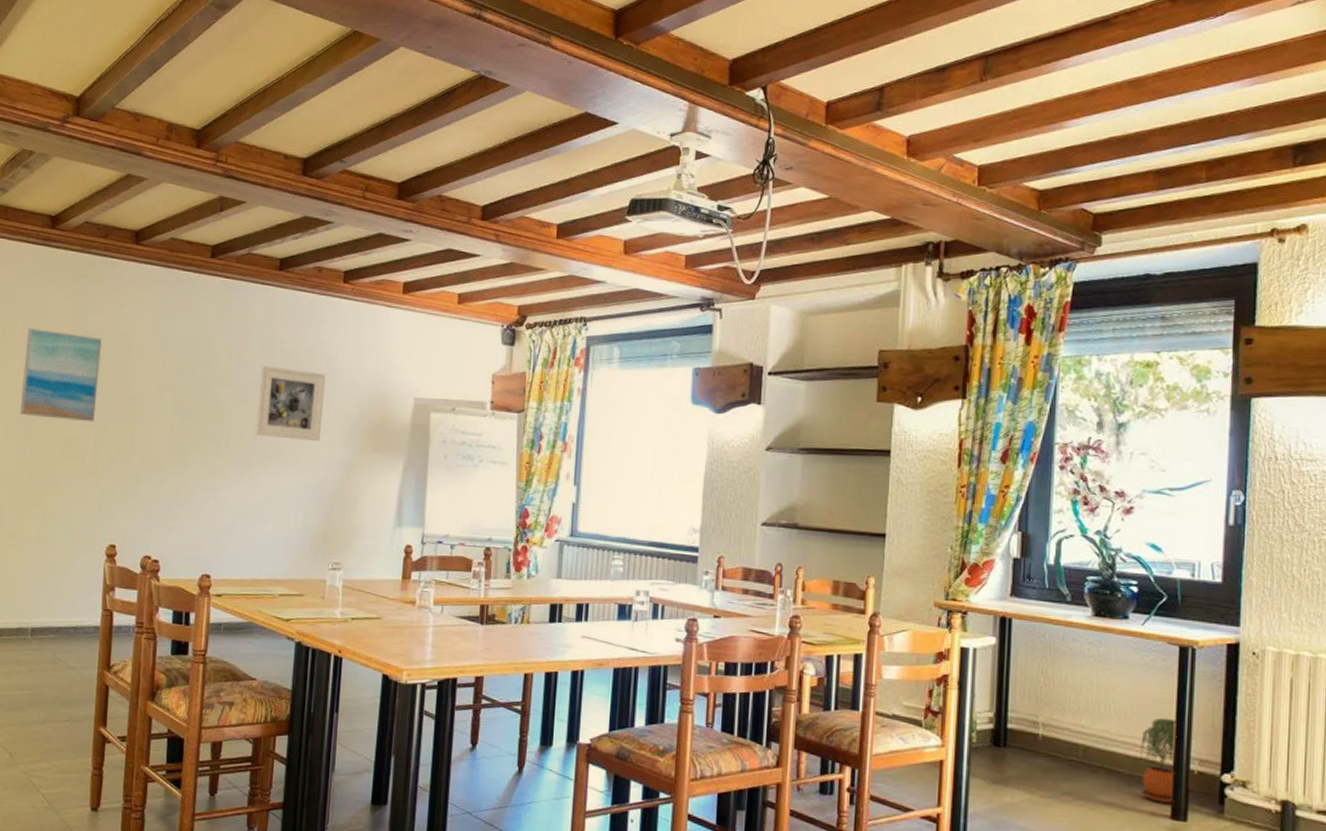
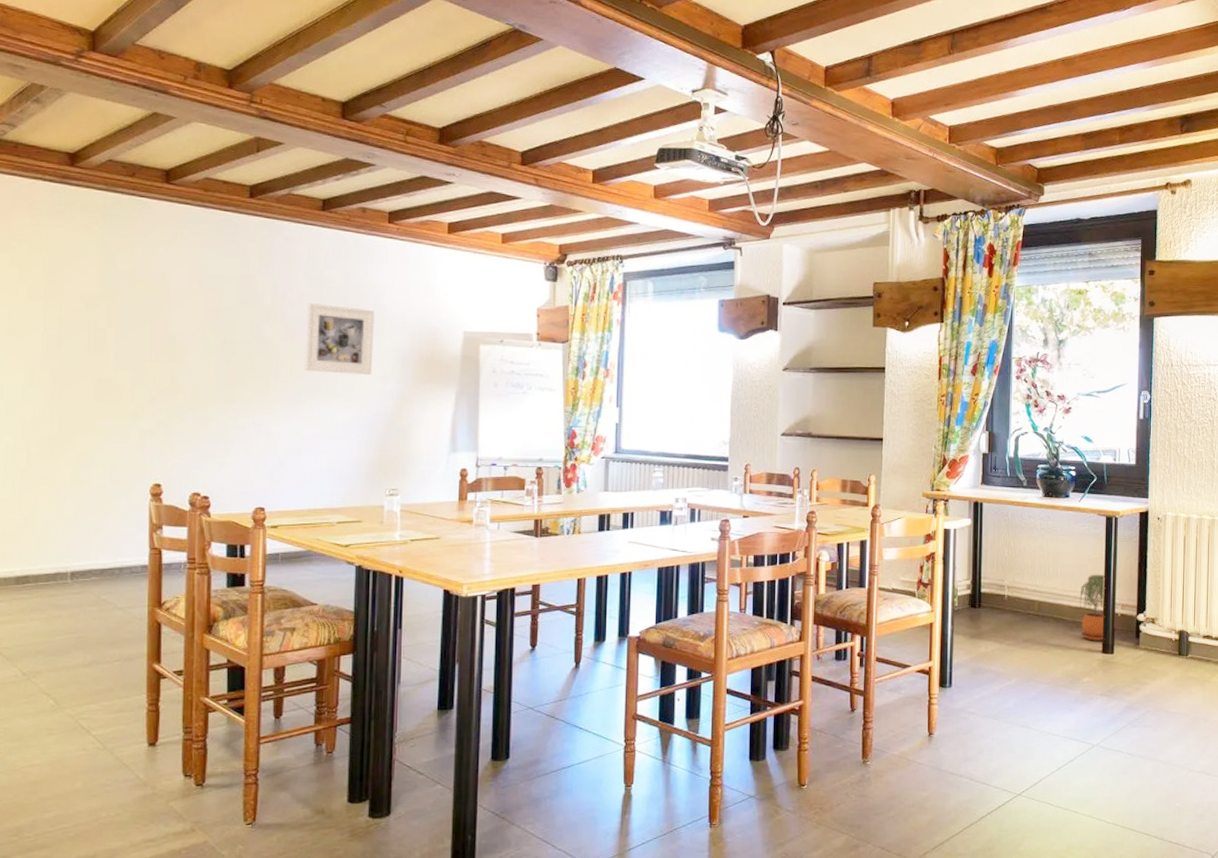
wall art: present [20,328,102,422] -> none [45,269,134,363]

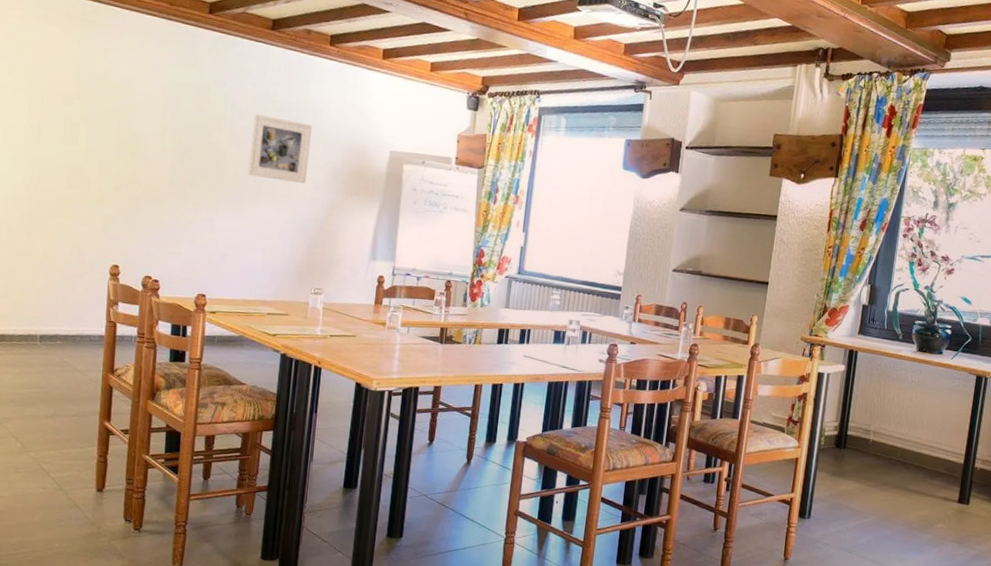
potted plant: present [1079,574,1106,641] -> none [939,428,970,492]

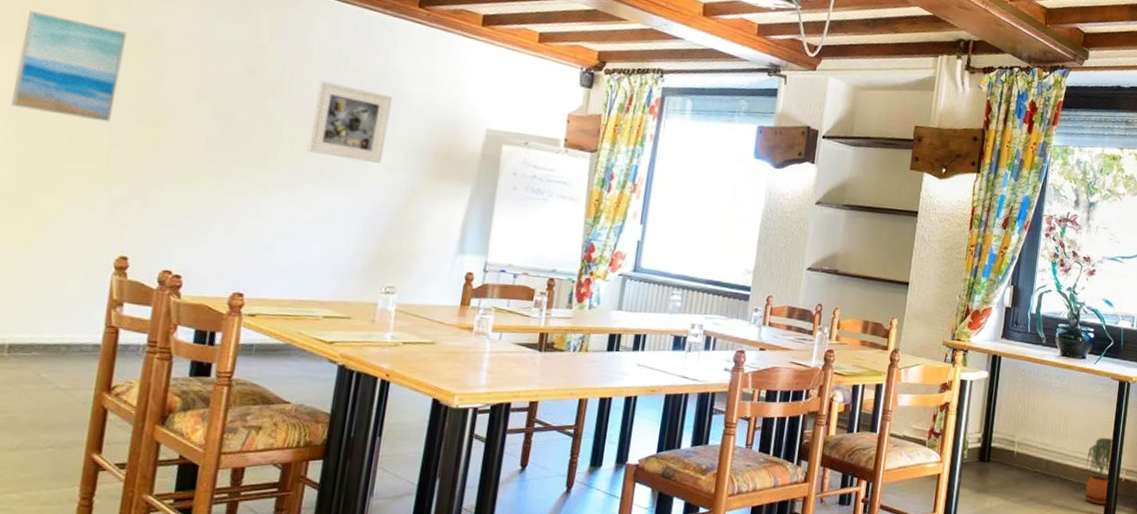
wall art: none [27,66,106,156] -> present [11,11,127,122]
potted plant: none [939,428,970,492] -> present [1085,437,1114,505]

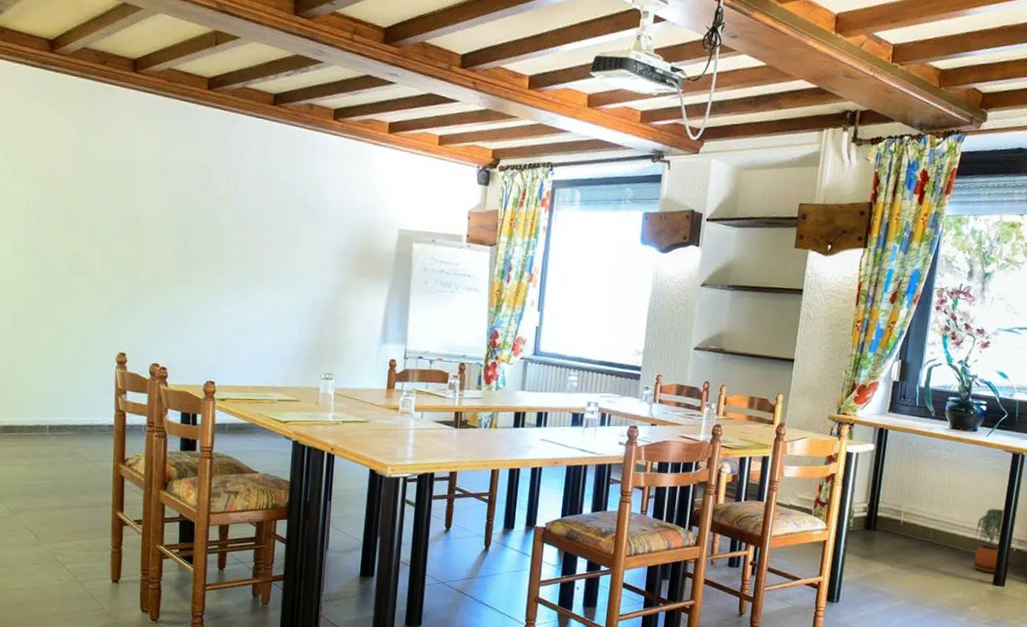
wall art: present [11,11,127,122] -> none [28,149,104,241]
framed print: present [307,81,392,164] -> none [253,194,318,266]

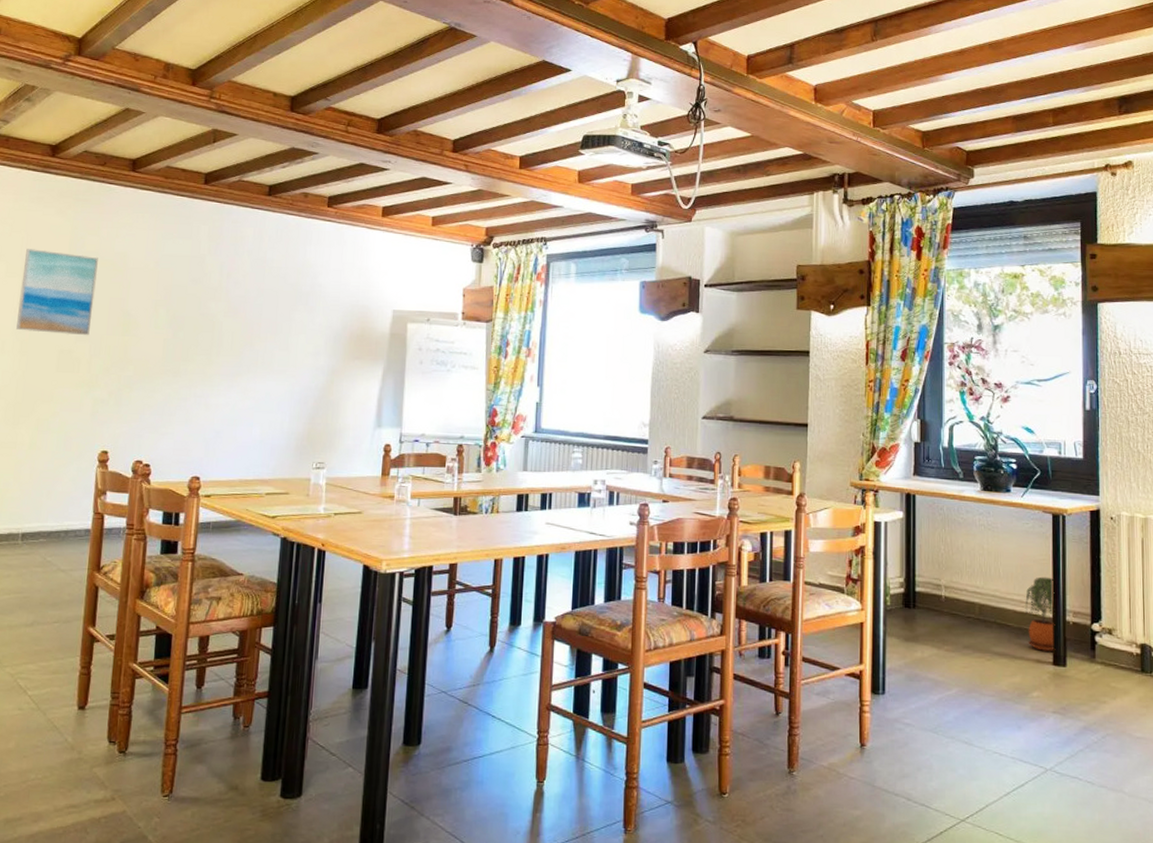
wall art: none [28,149,104,241] -> present [16,249,98,336]

